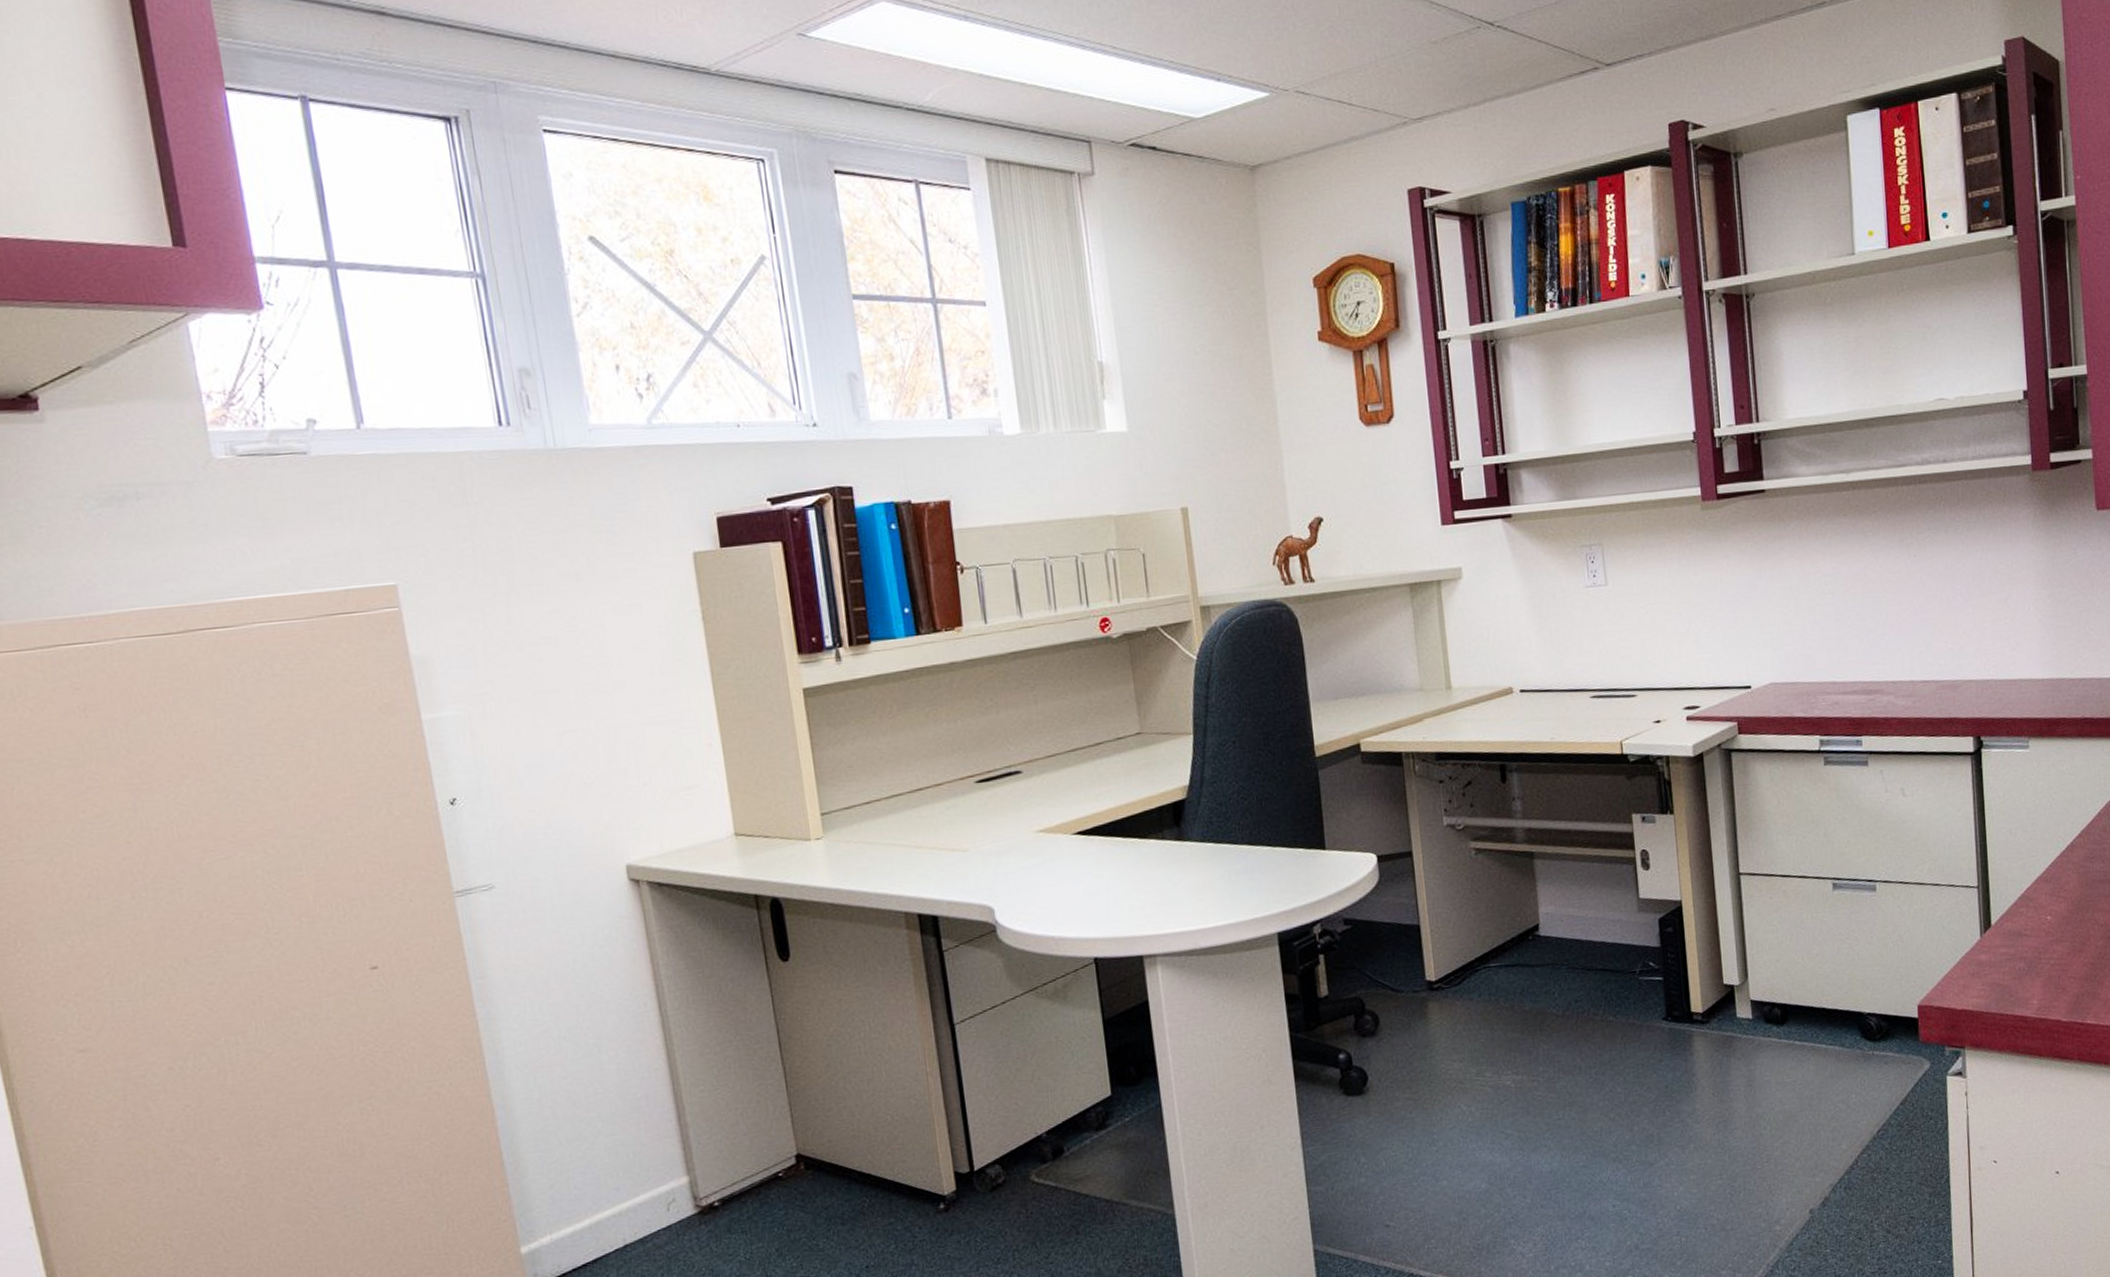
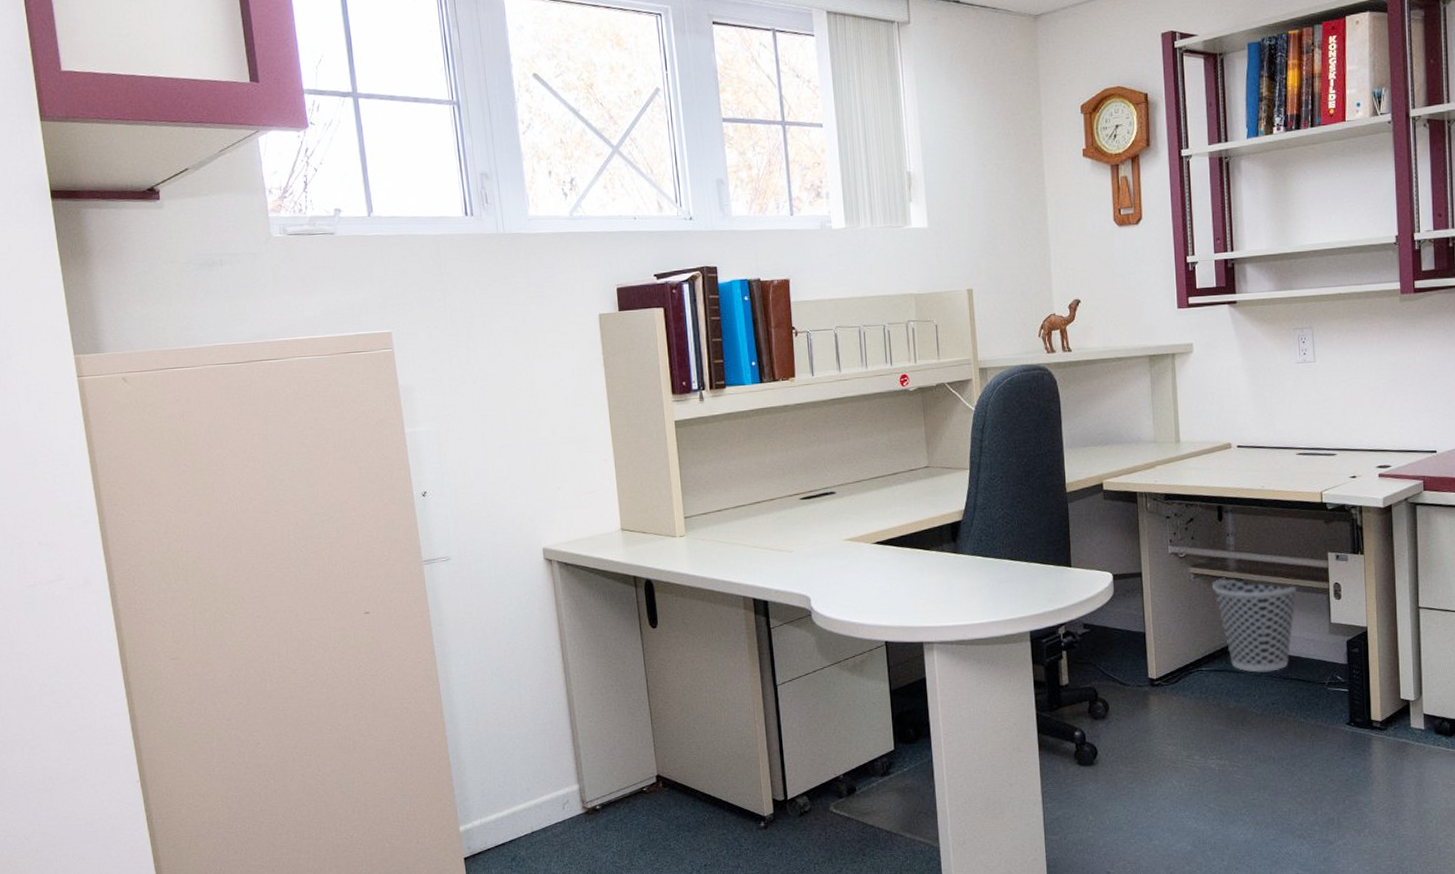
wastebasket: none [1498,851,1599,965] -> present [1212,577,1298,672]

